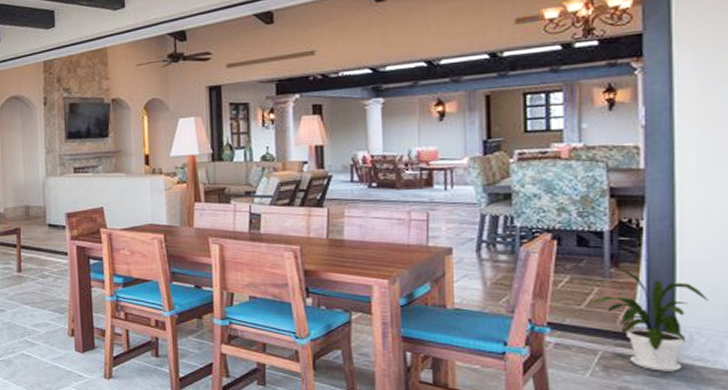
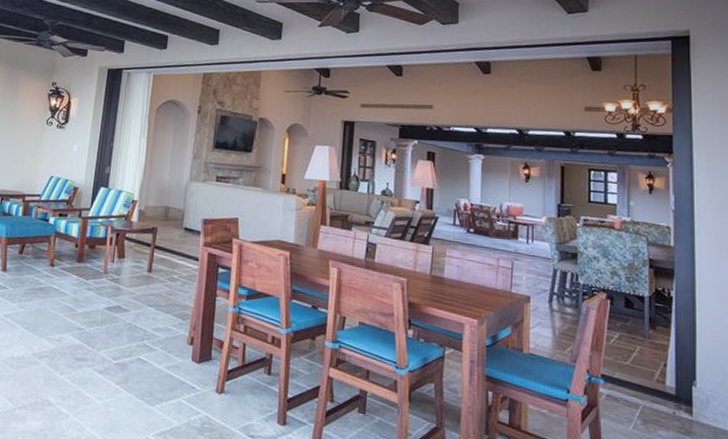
house plant: present [590,264,708,372] -> none [634,326,719,430]

